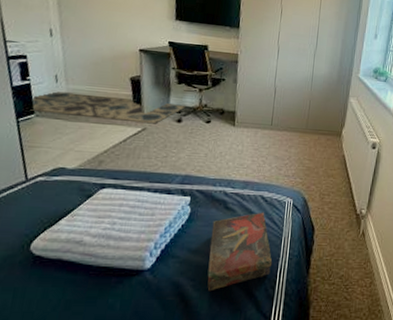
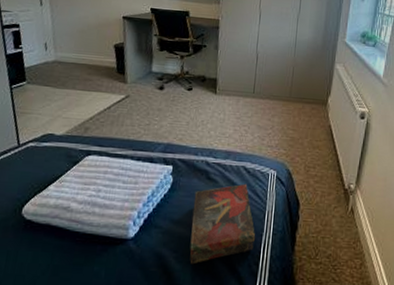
rug: present [30,91,186,124] -> none [22,59,168,92]

